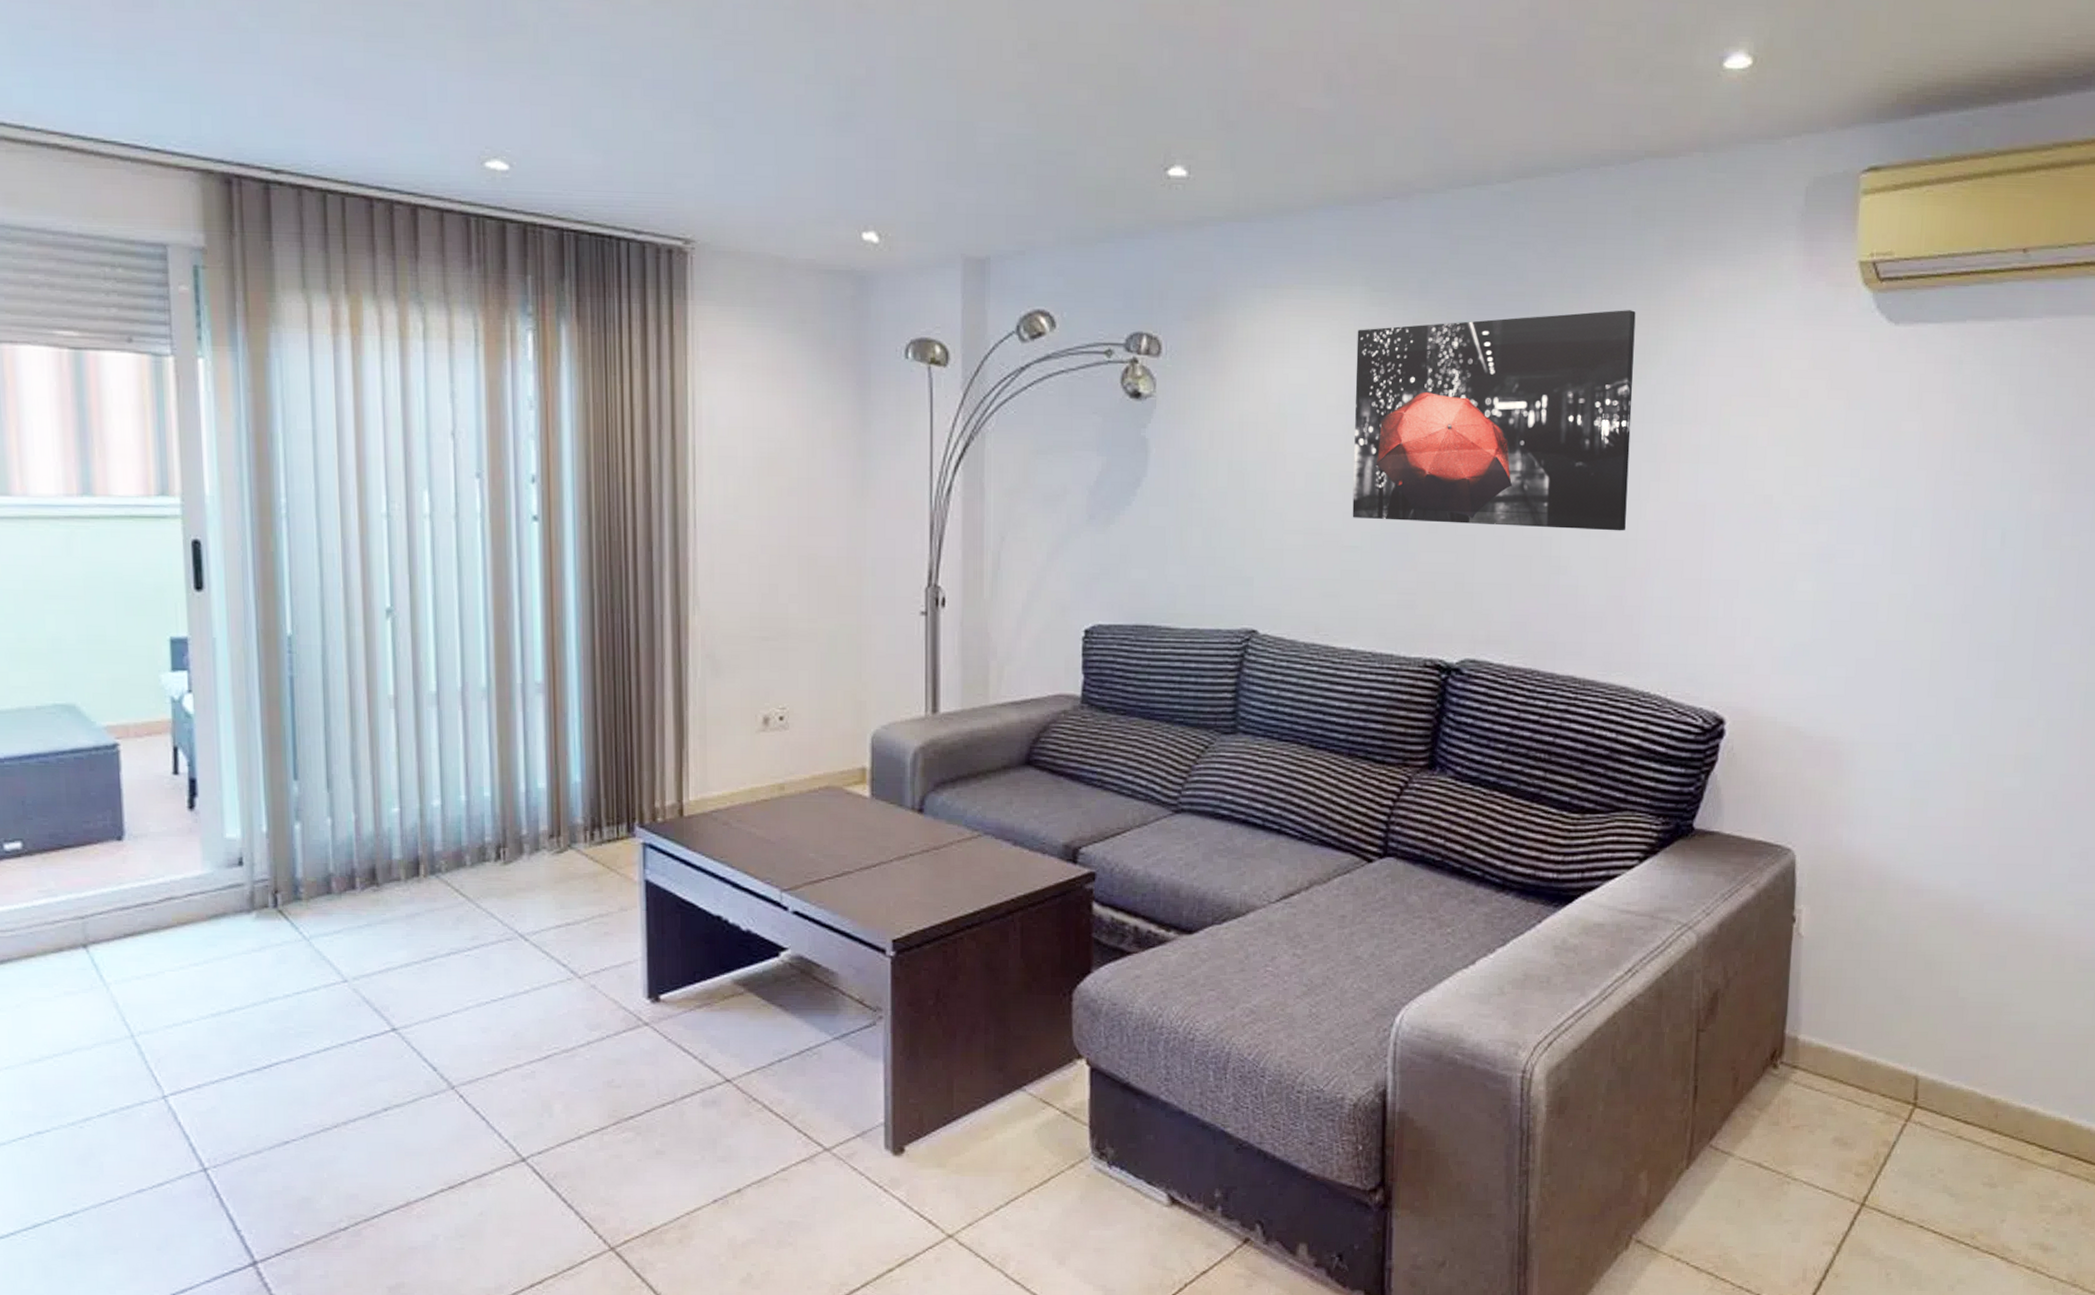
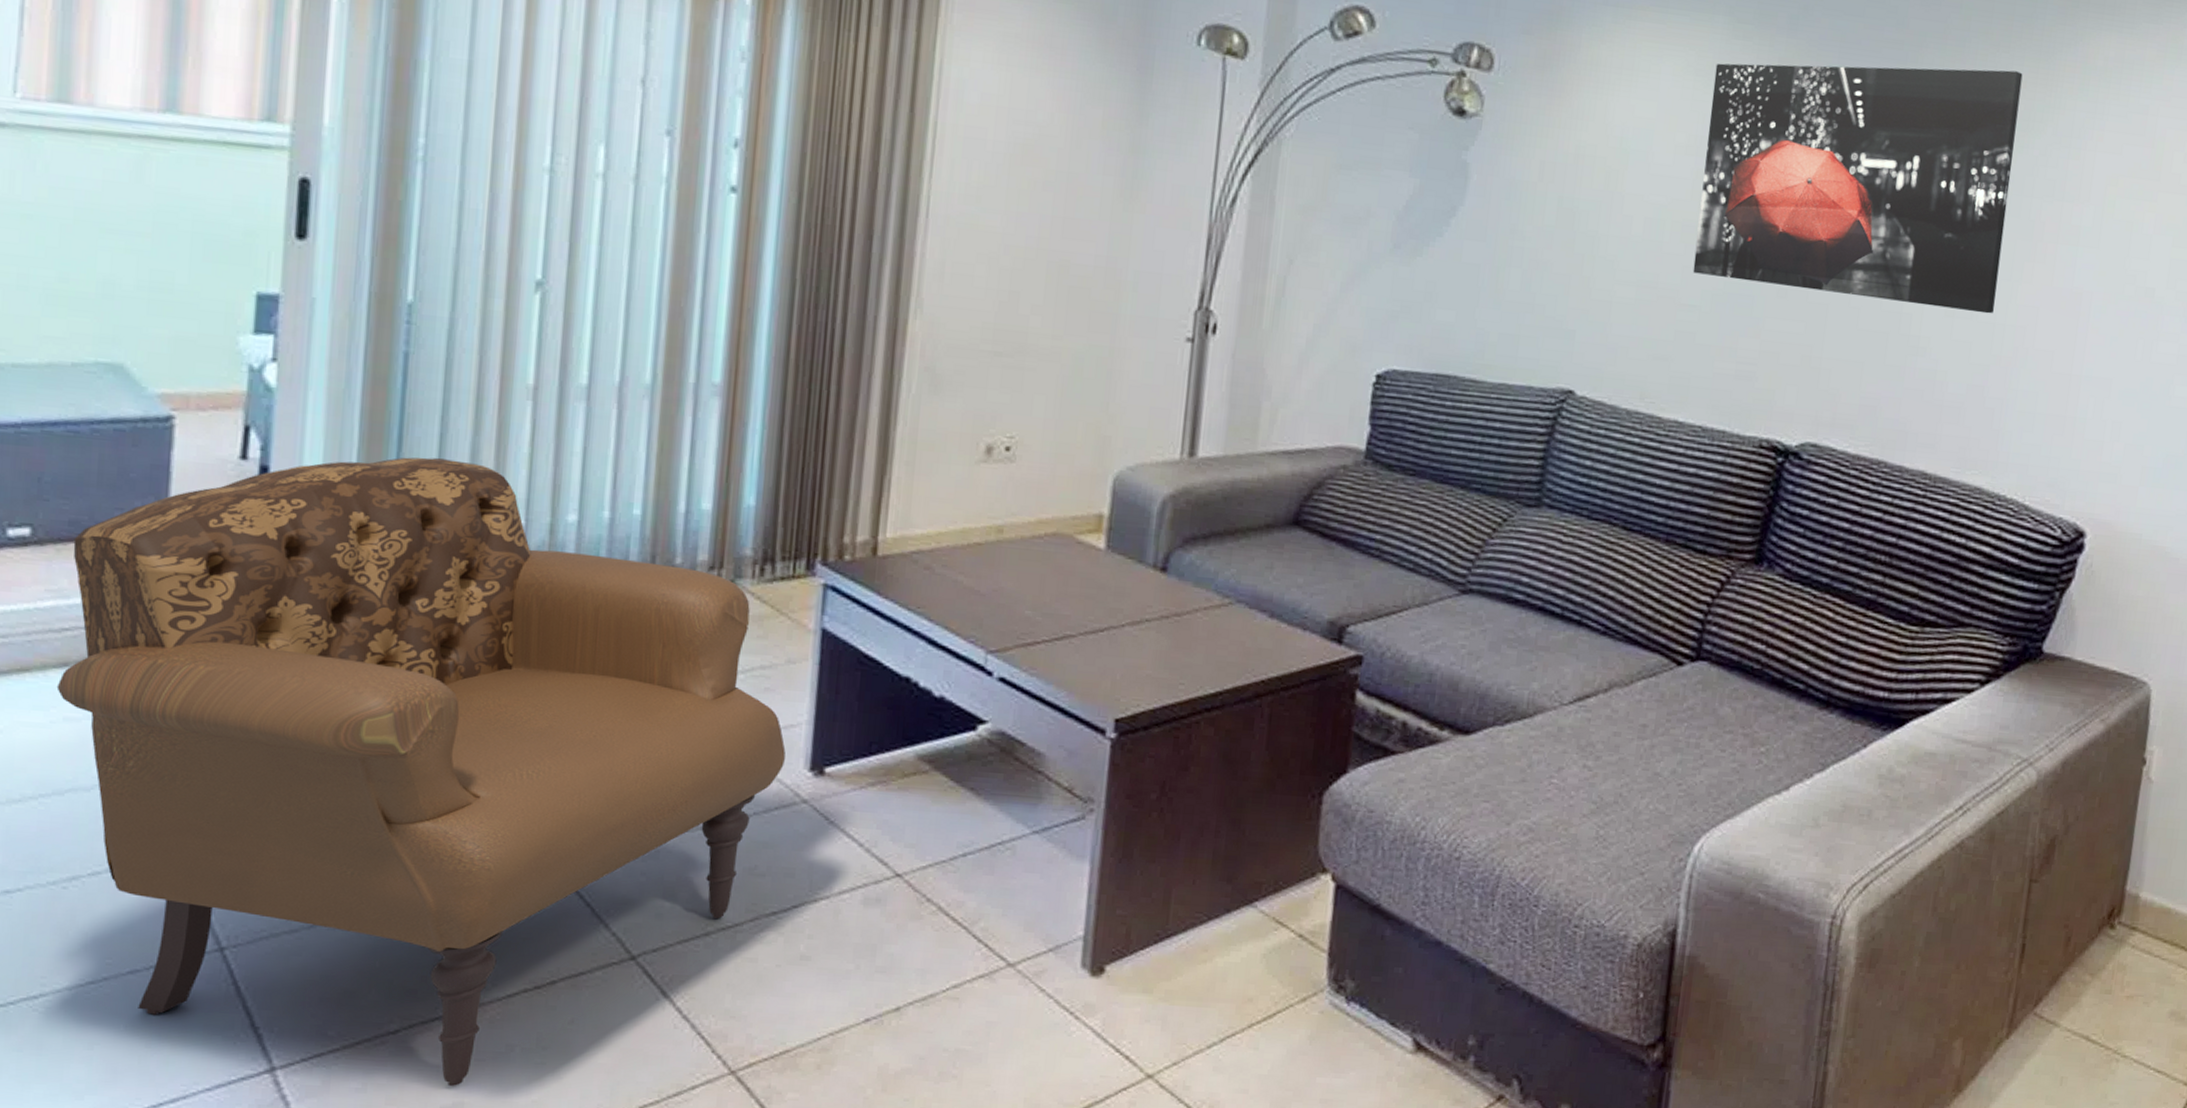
armchair: none [55,762,627,1270] -> present [56,457,786,1086]

